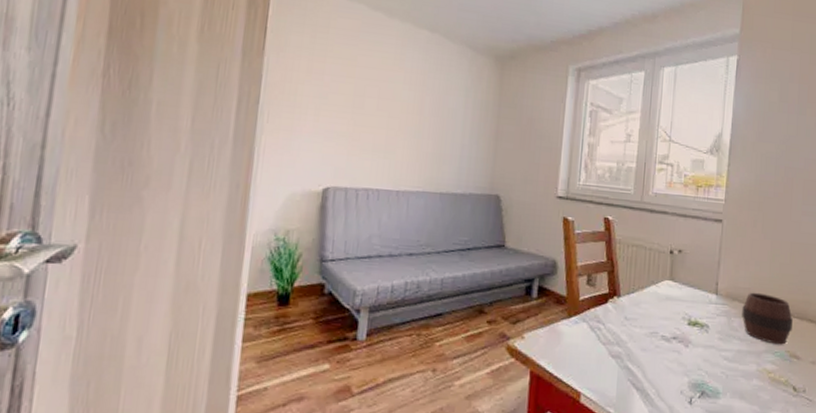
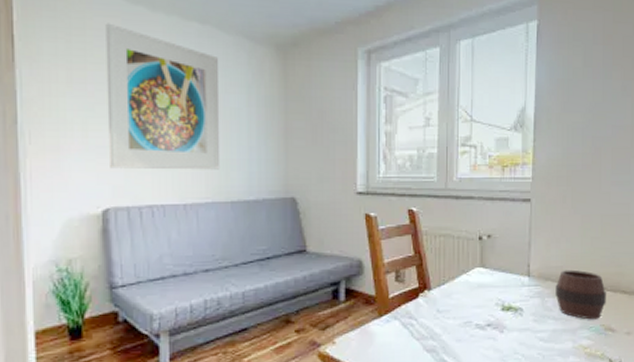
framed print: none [335,24,442,163] -> present [105,23,221,170]

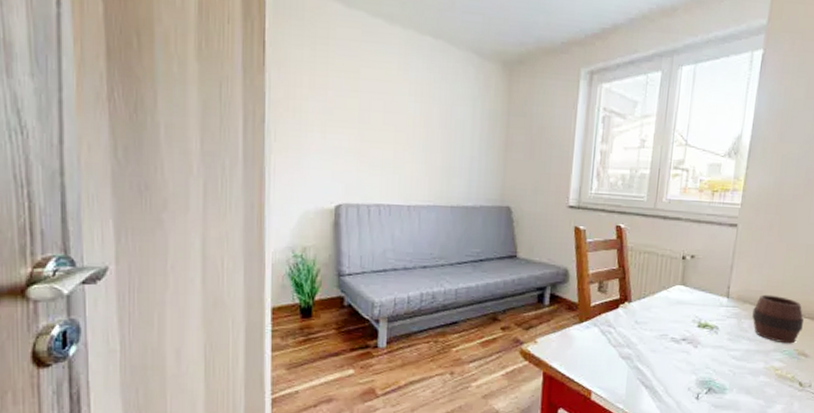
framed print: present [105,23,221,170] -> none [344,33,448,176]

